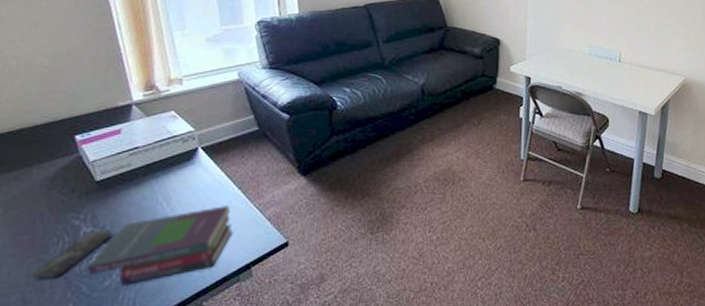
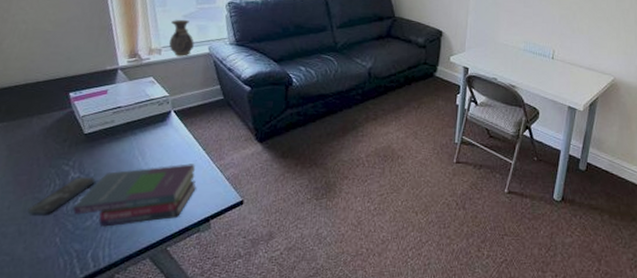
vase: none [191,43,221,85] -> present [169,19,194,56]

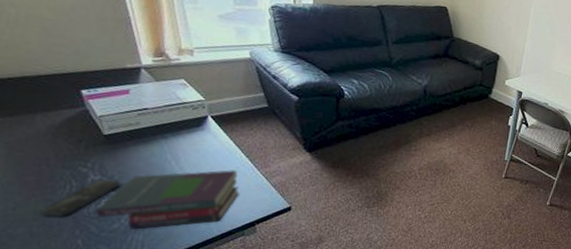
vase: present [169,19,194,56] -> none [203,19,233,60]

